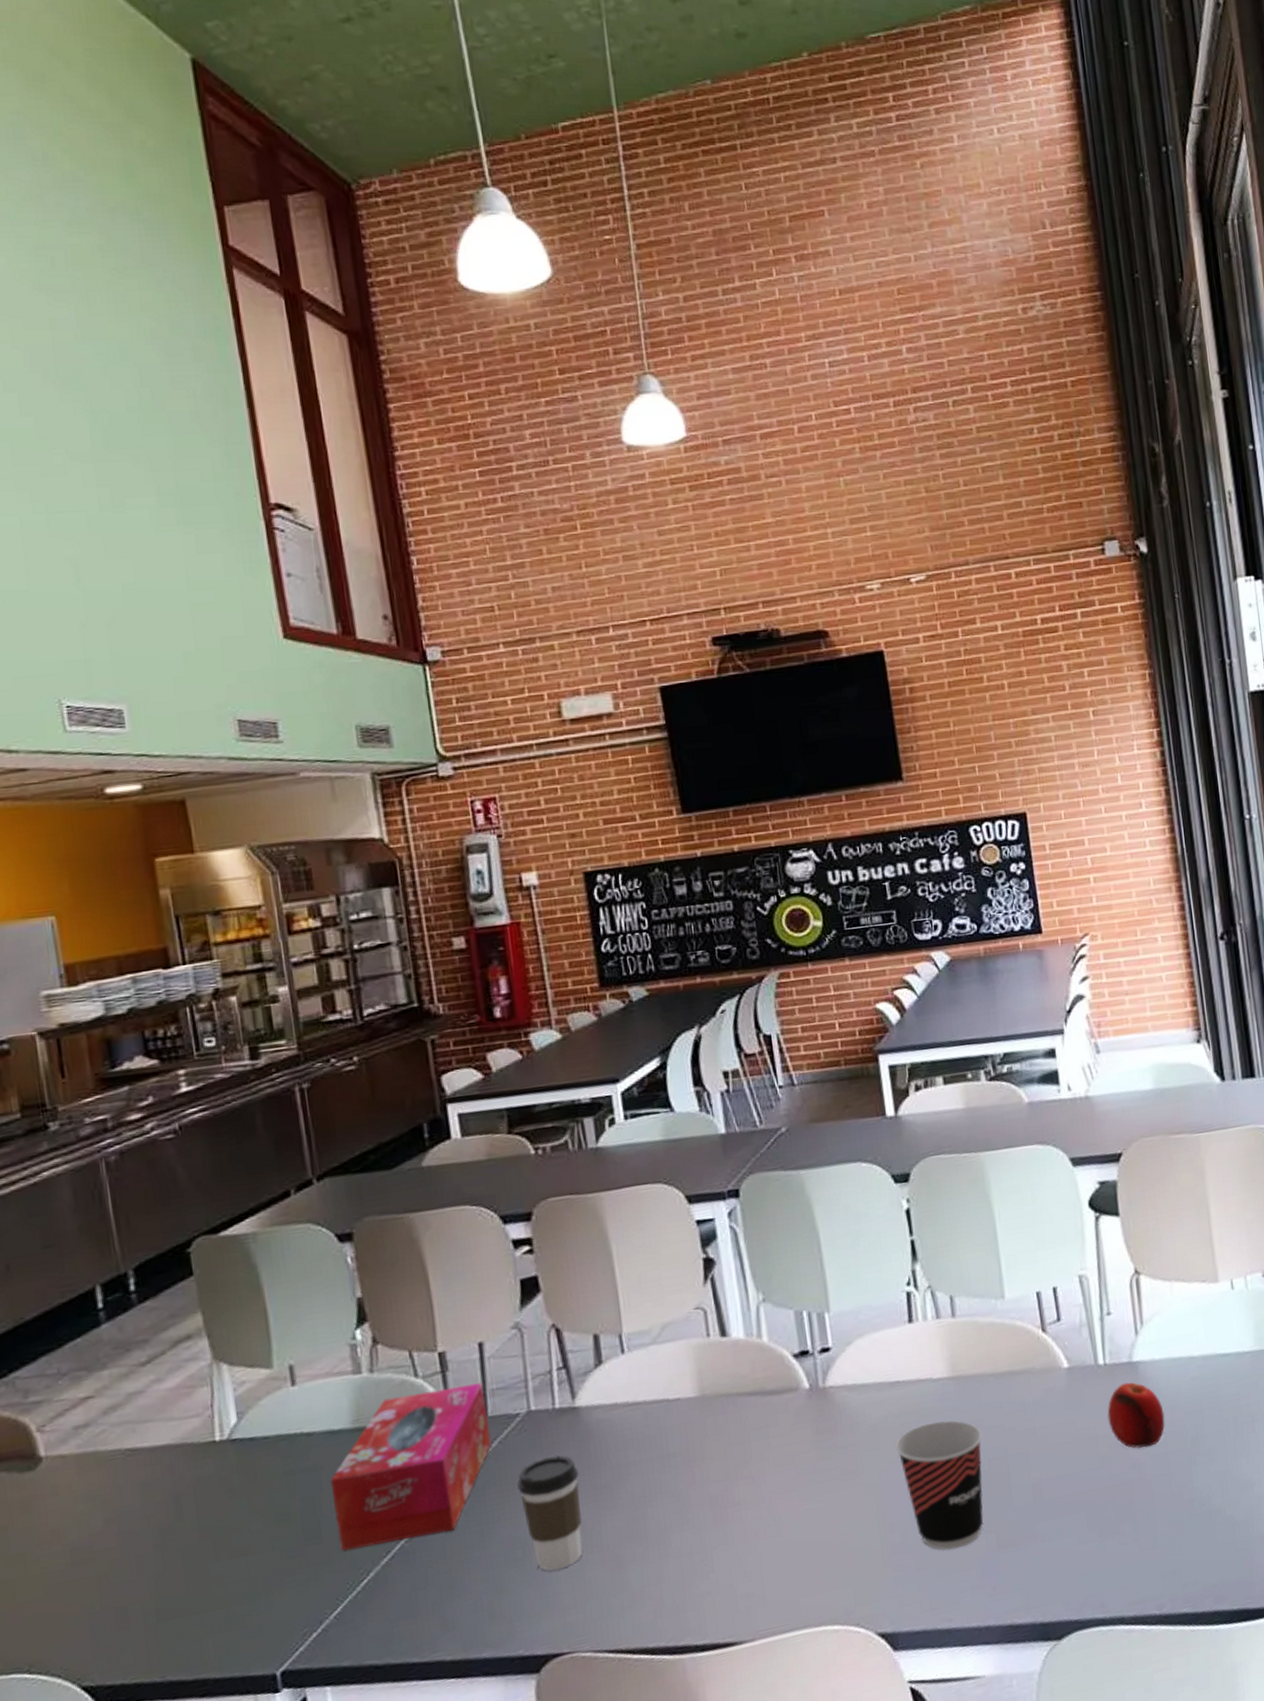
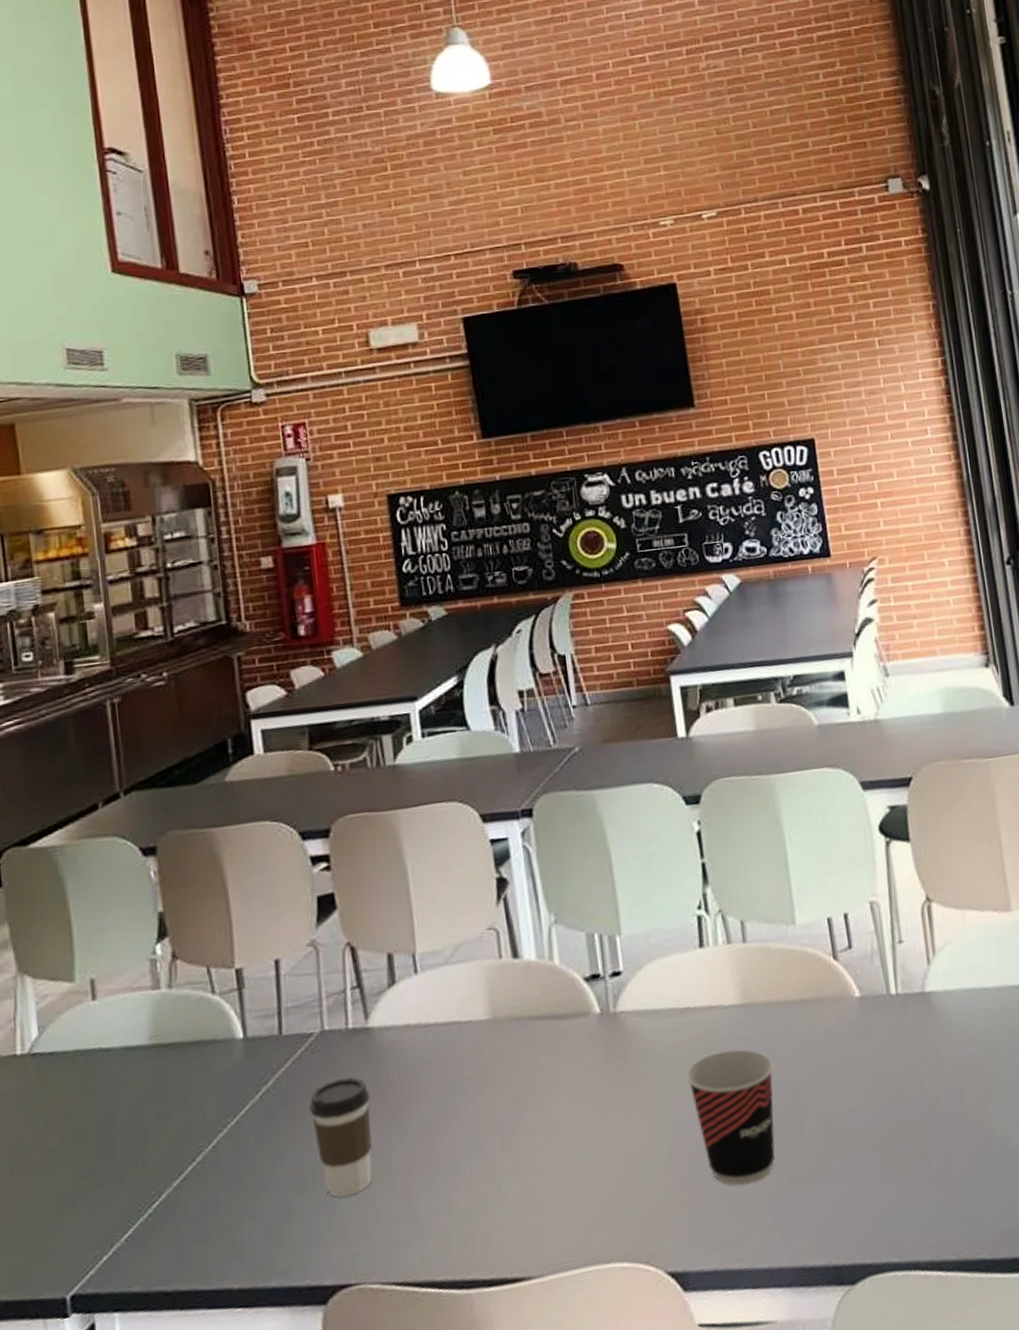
tissue box: present [330,1382,492,1552] -> none [126,1000,285,1172]
fruit: present [1107,1382,1165,1449] -> none [900,1013,959,1083]

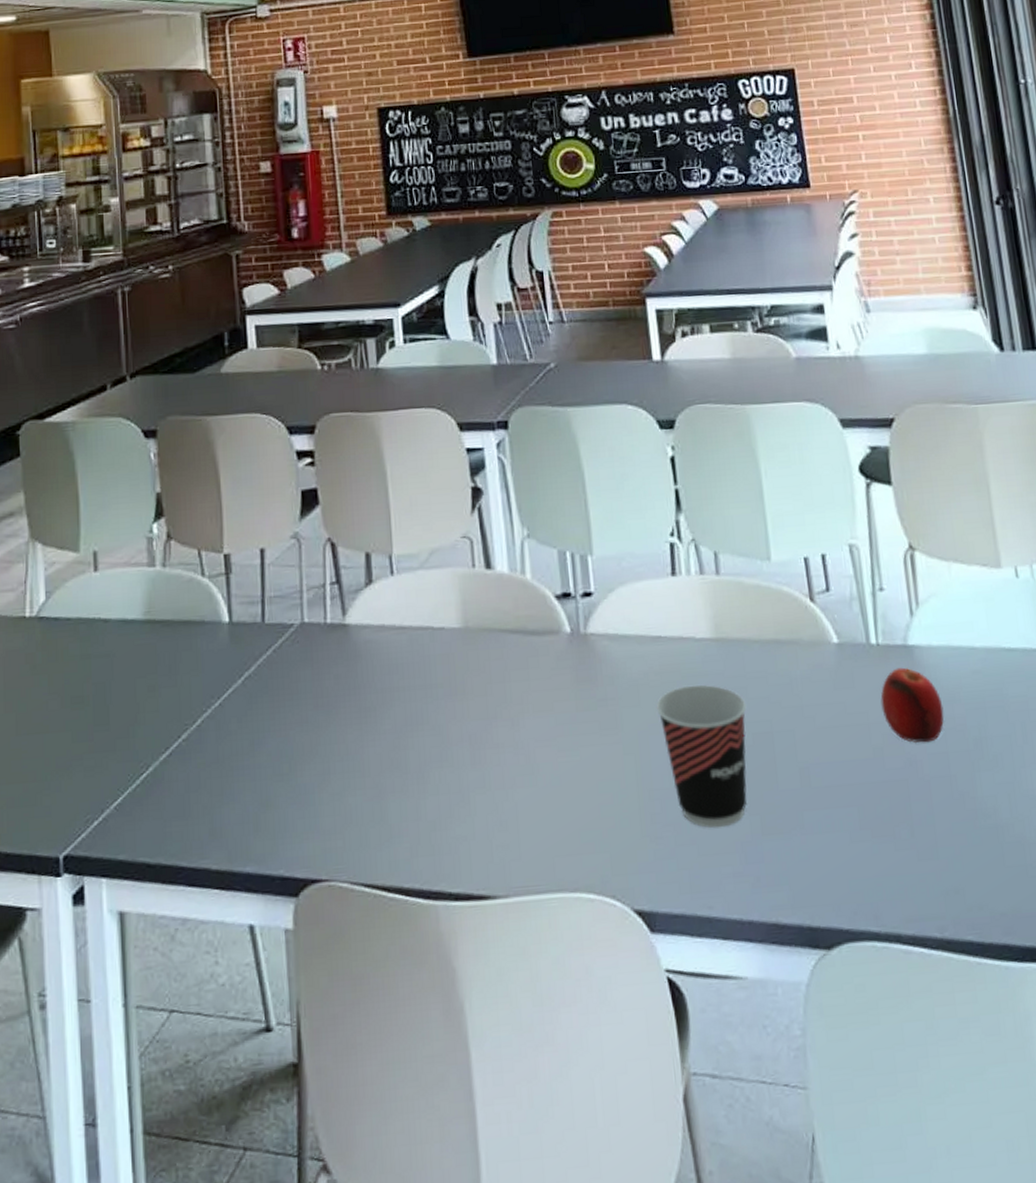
coffee cup: present [309,1077,373,1198] -> none [288,672,346,791]
fruit: none [900,1013,959,1083] -> present [880,667,944,743]

